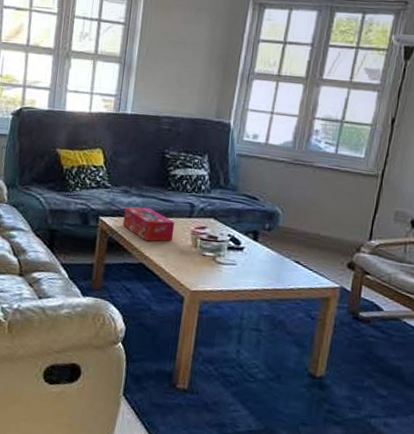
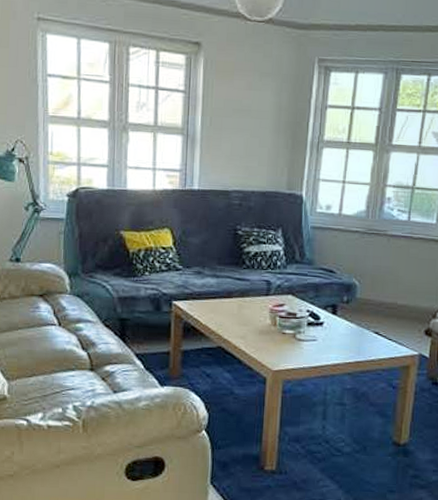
tissue box: present [123,207,175,242] -> none [198,288,252,323]

